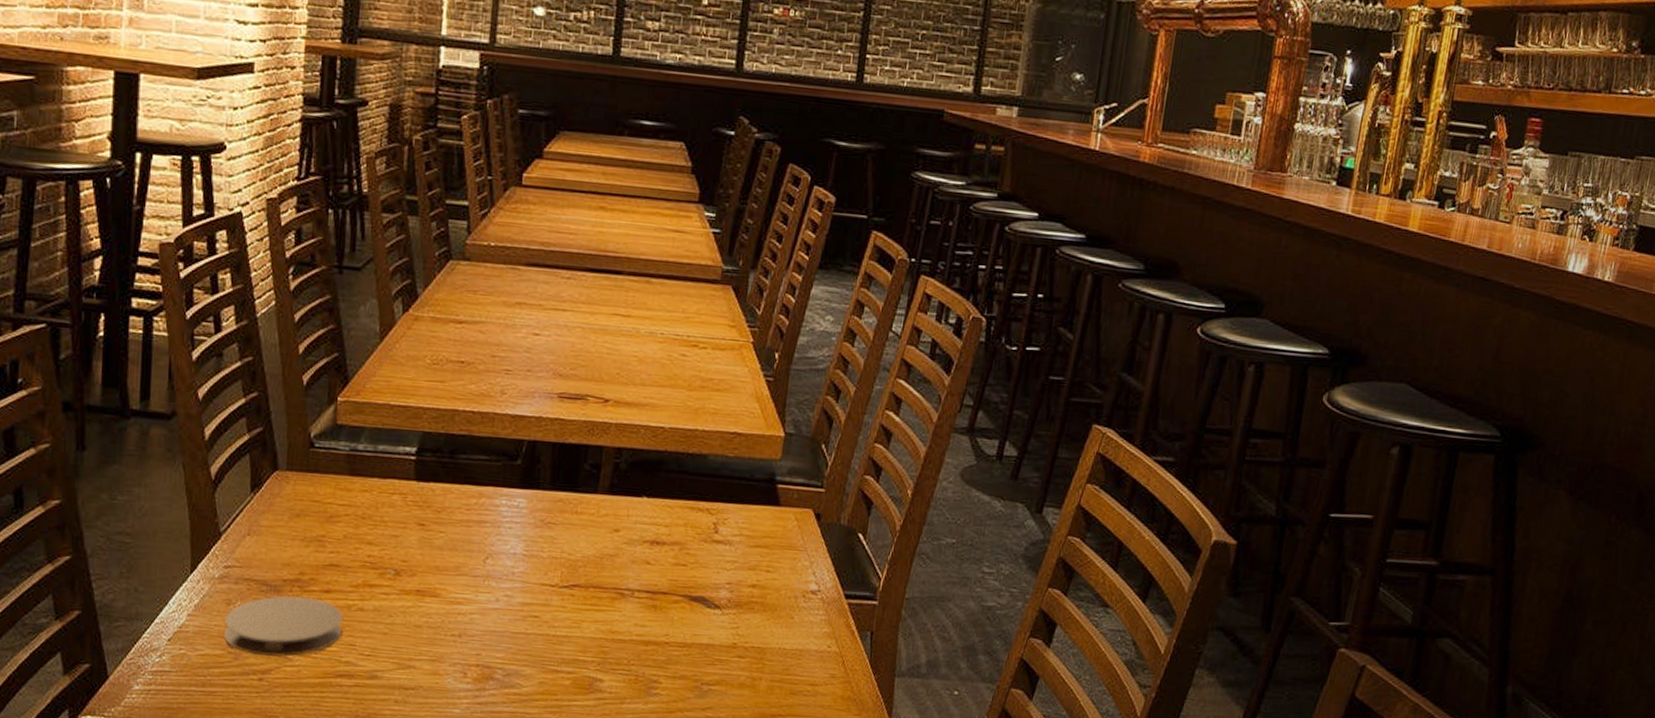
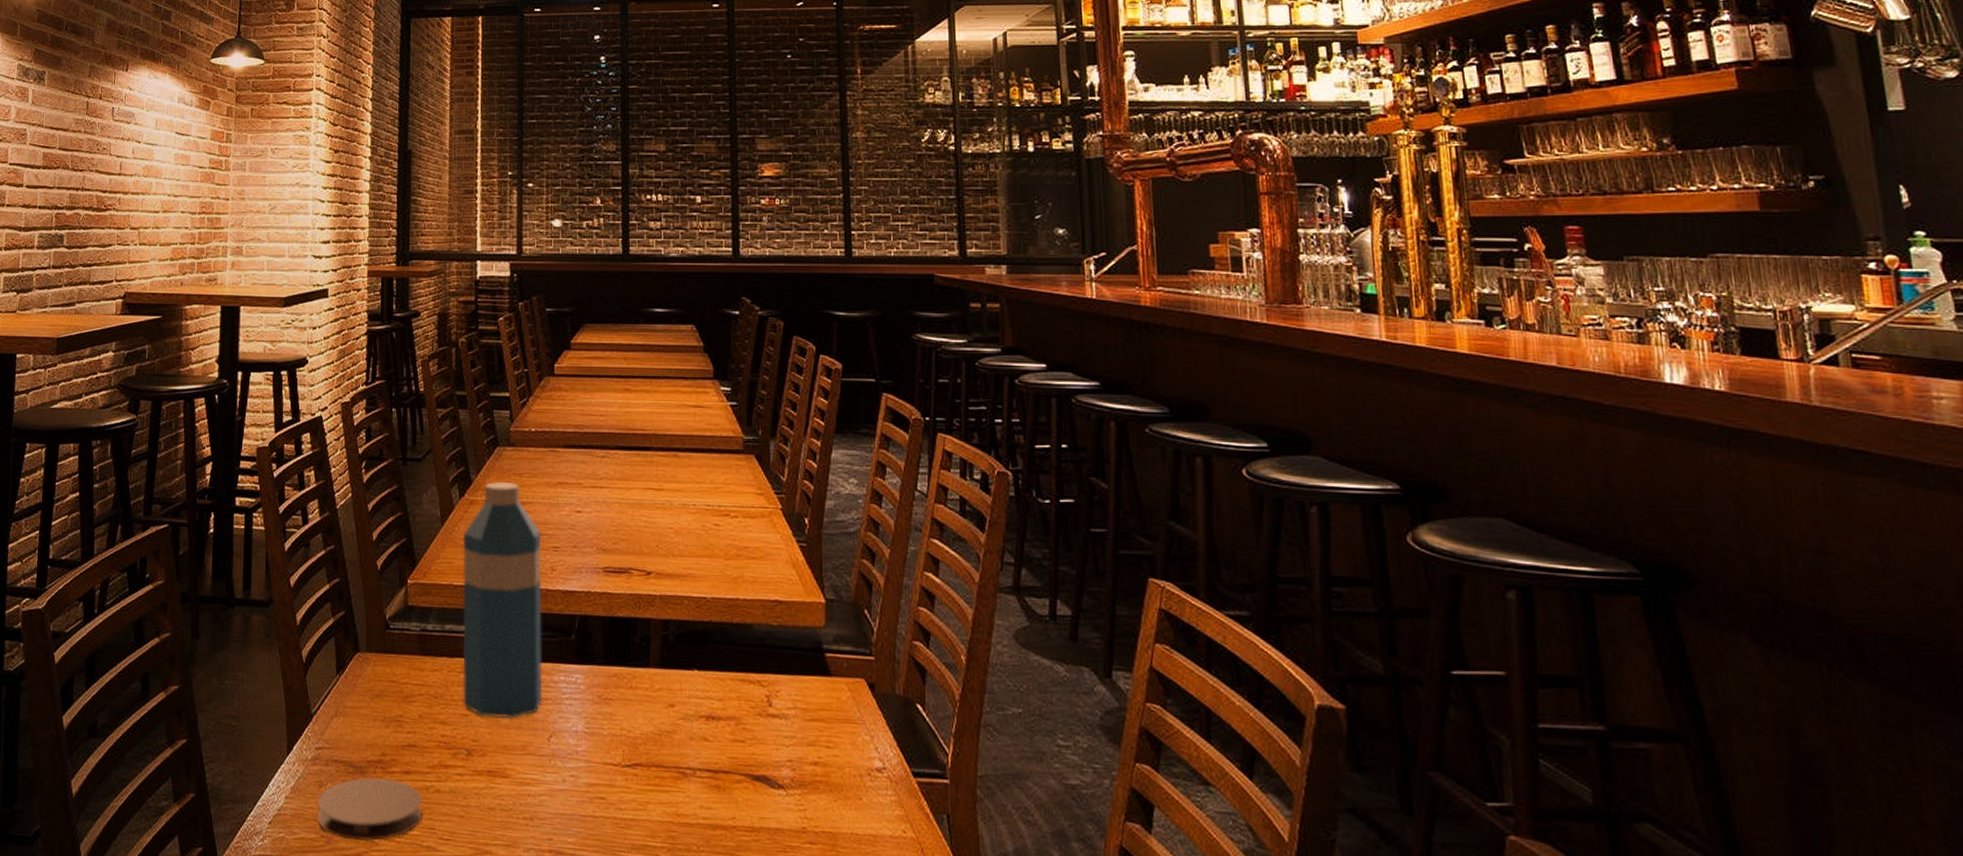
water bottle: none [393,297,494,541] -> present [462,481,543,720]

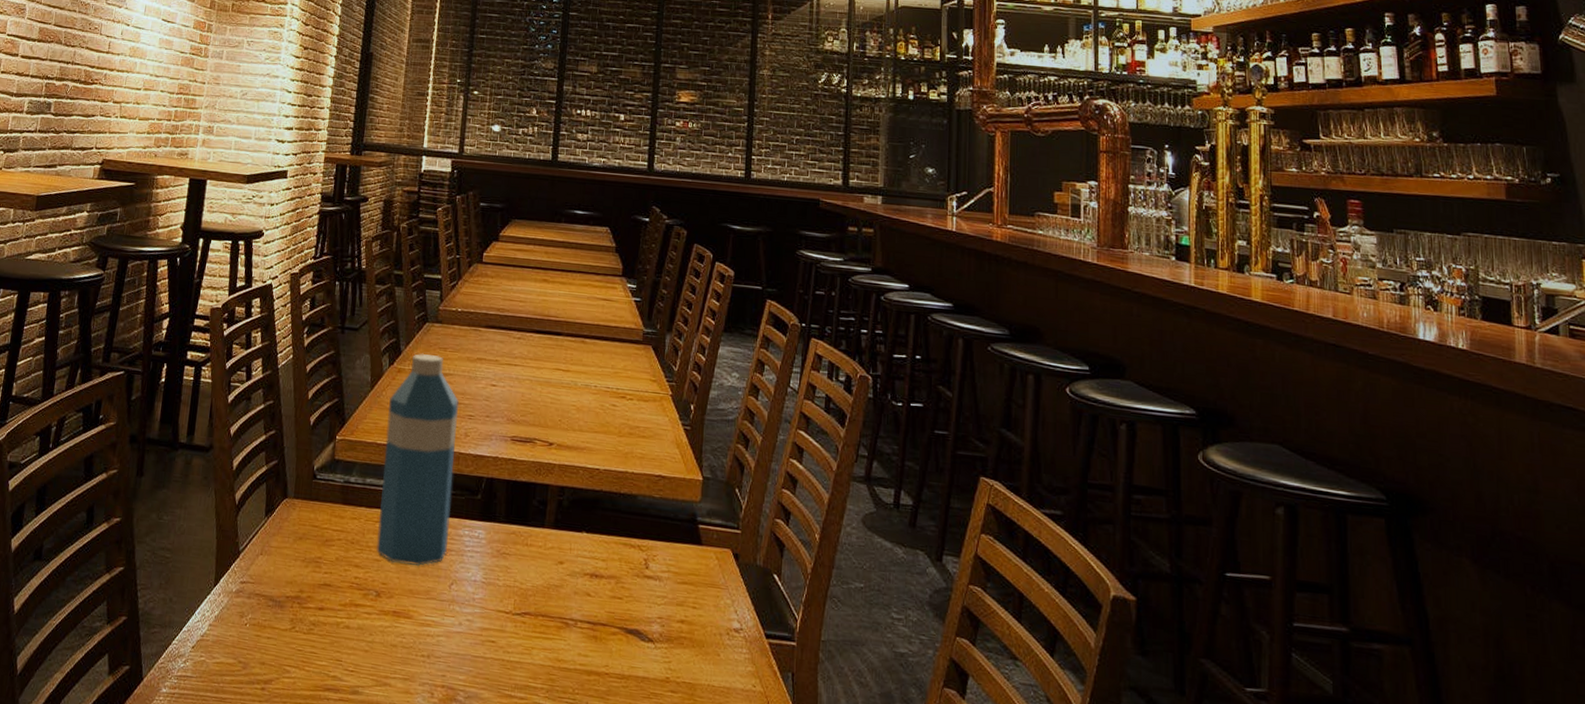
coaster: present [316,777,423,842] -> none [235,611,333,669]

